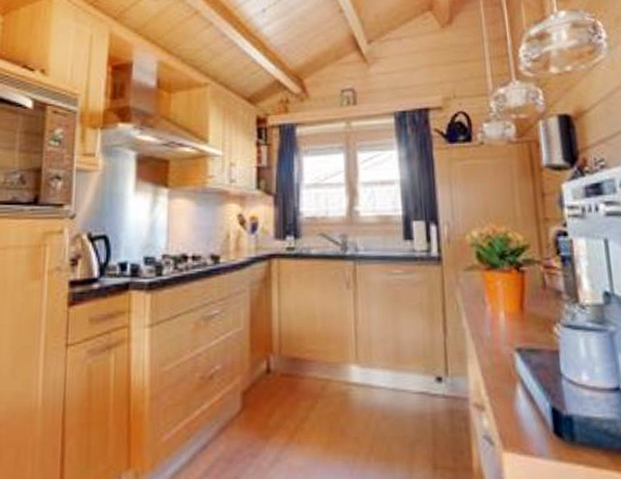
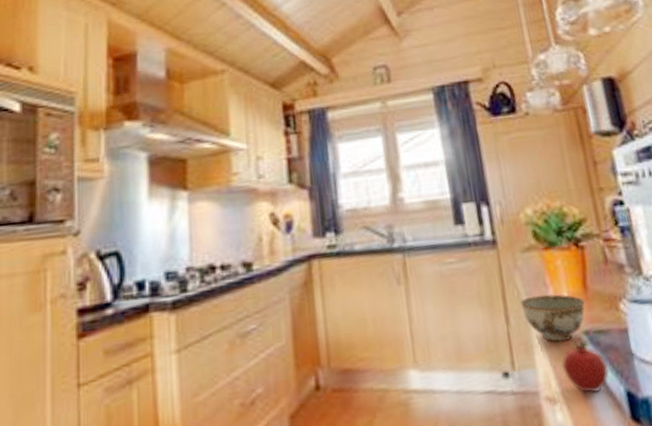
bowl: none [459,311,520,355] -> present [520,294,585,342]
apple: none [493,356,537,406] -> present [562,339,609,393]

